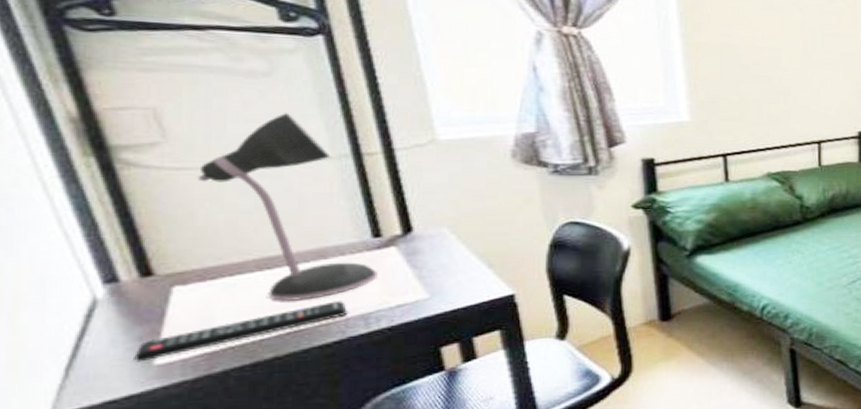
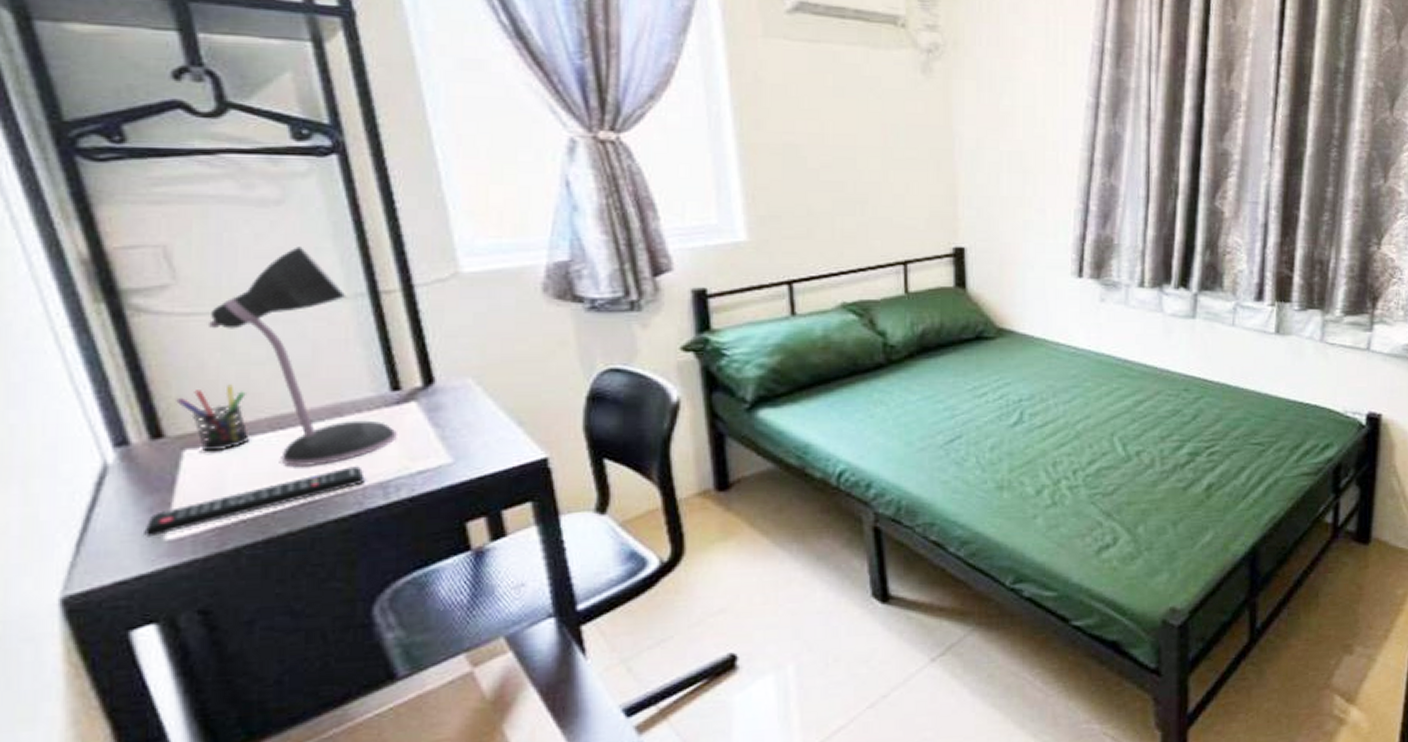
pen holder: none [165,230,239,288] -> present [176,384,251,452]

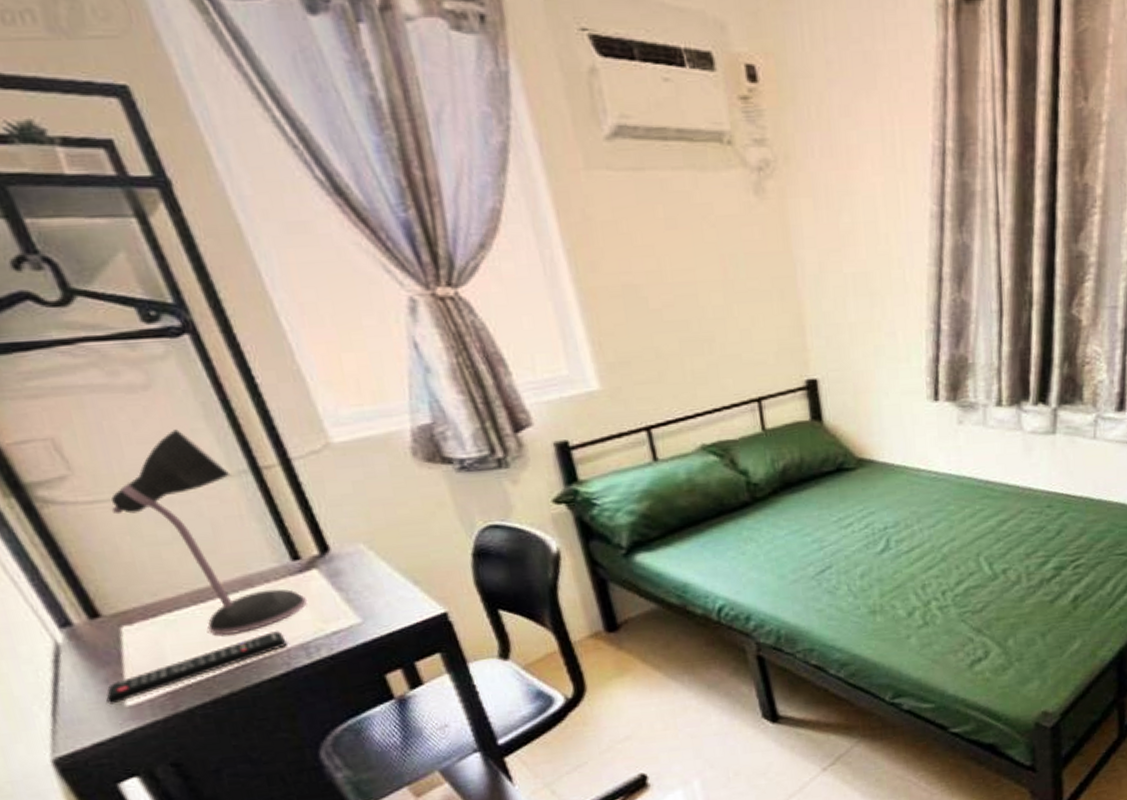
pen holder: present [176,384,251,452] -> none [102,564,177,627]

